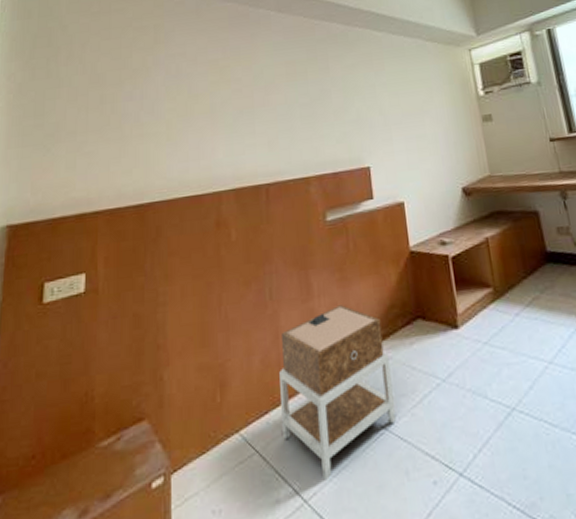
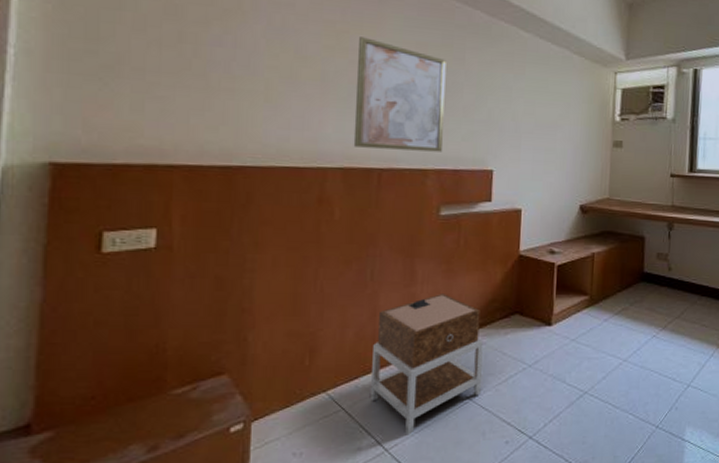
wall art: none [238,67,320,167] -> present [353,37,446,152]

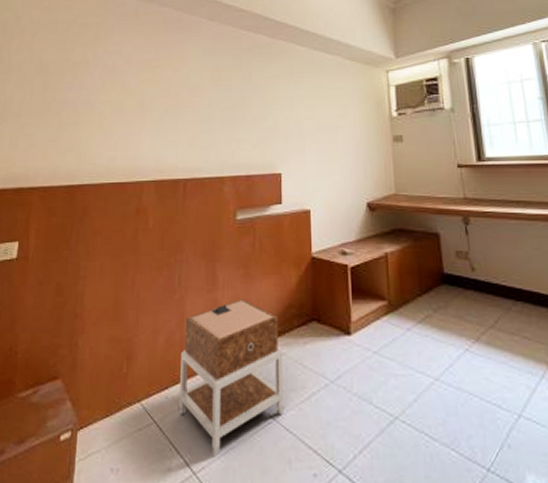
wall art: present [353,37,446,152] -> none [164,69,236,161]

